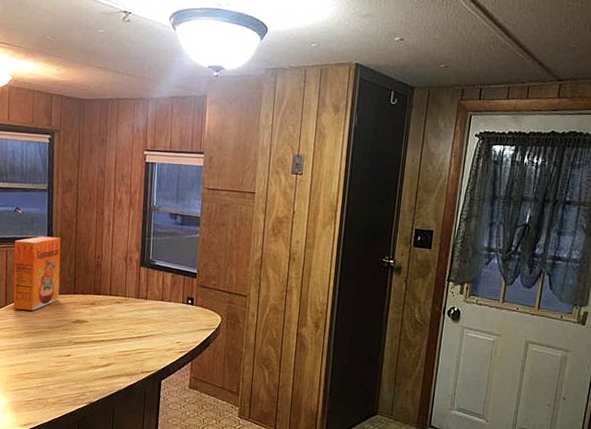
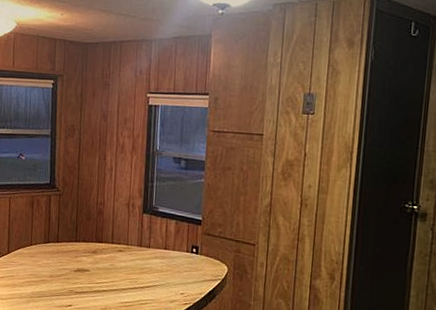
cereal box: present [13,236,61,311] -> none [15,182,63,259]

